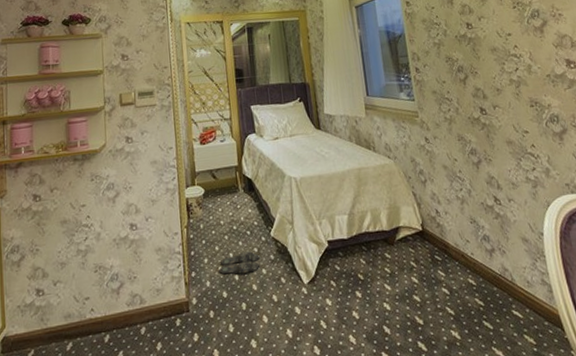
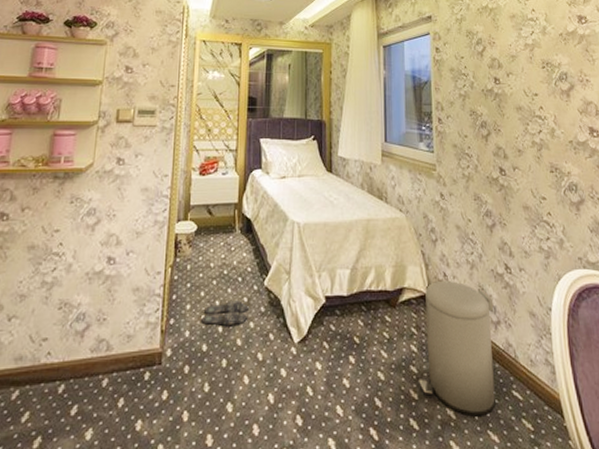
pedal bin: none [420,216,497,336] -> present [419,281,496,417]

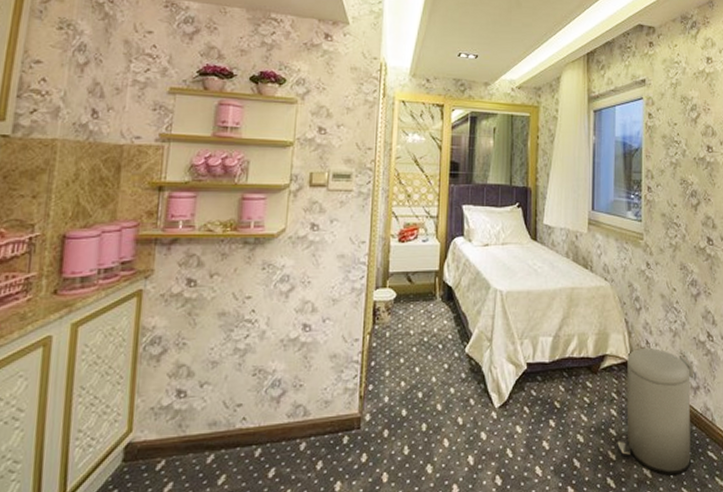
slippers: present [201,300,249,327] -> none [401,367,449,393]

